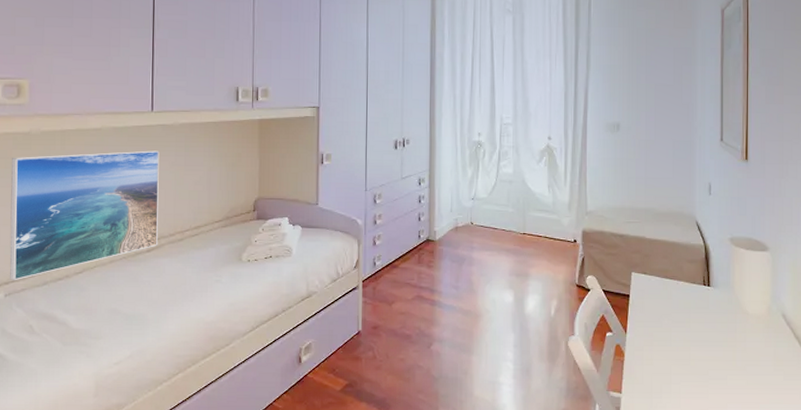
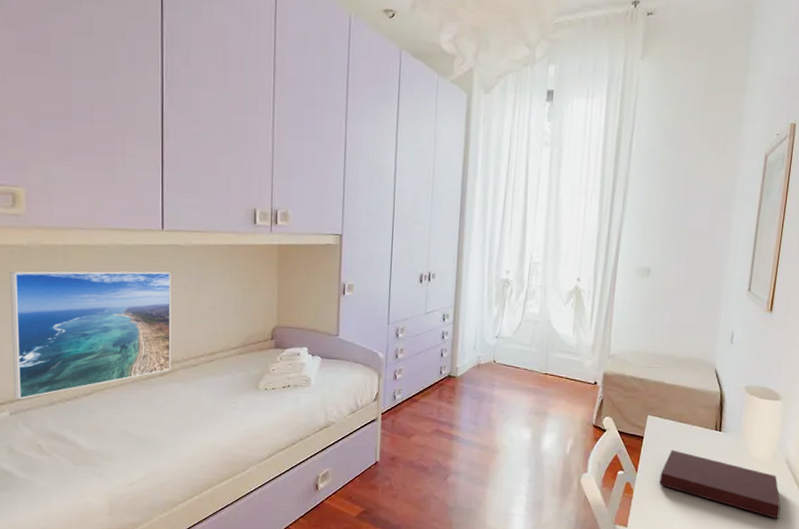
notebook: none [651,308,783,379] -> present [659,450,781,519]

